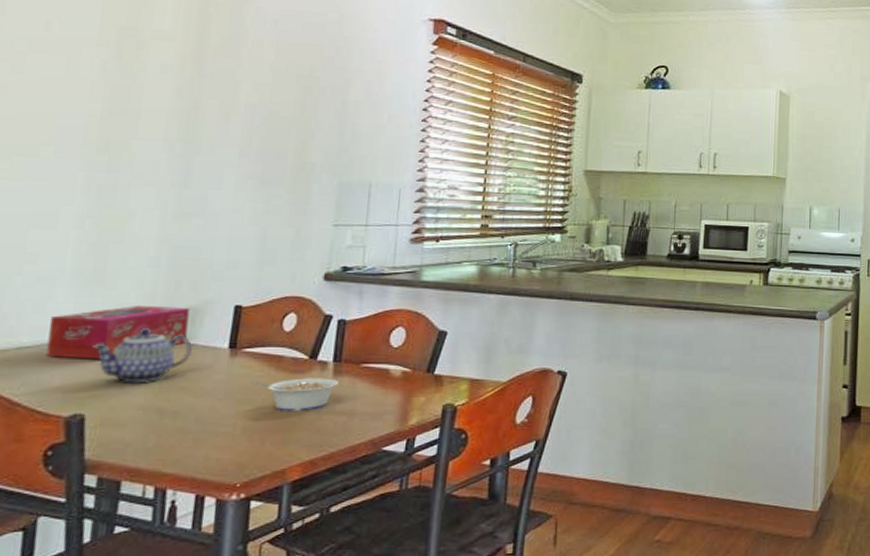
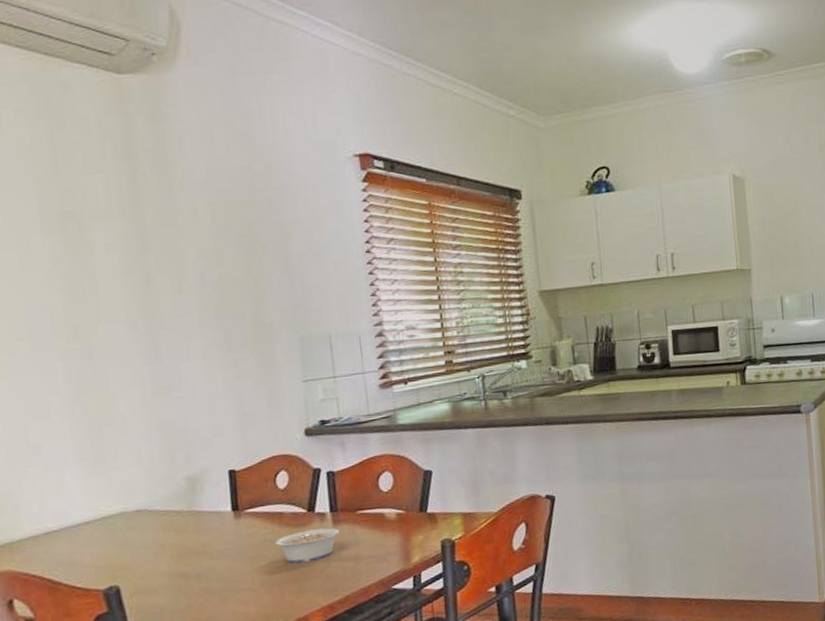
tissue box: present [46,305,190,359] -> none [68,477,192,538]
teapot: present [92,328,193,382] -> none [110,501,201,553]

